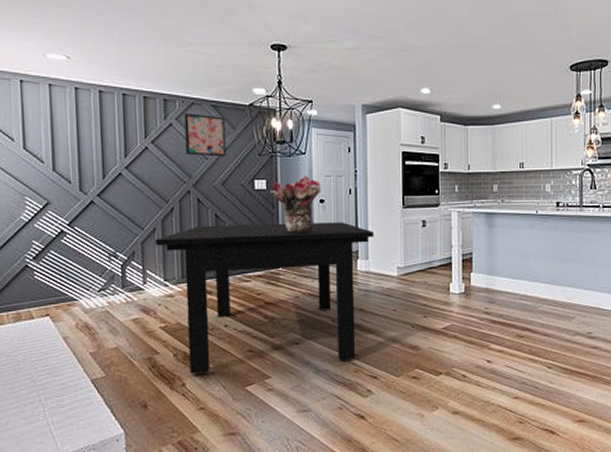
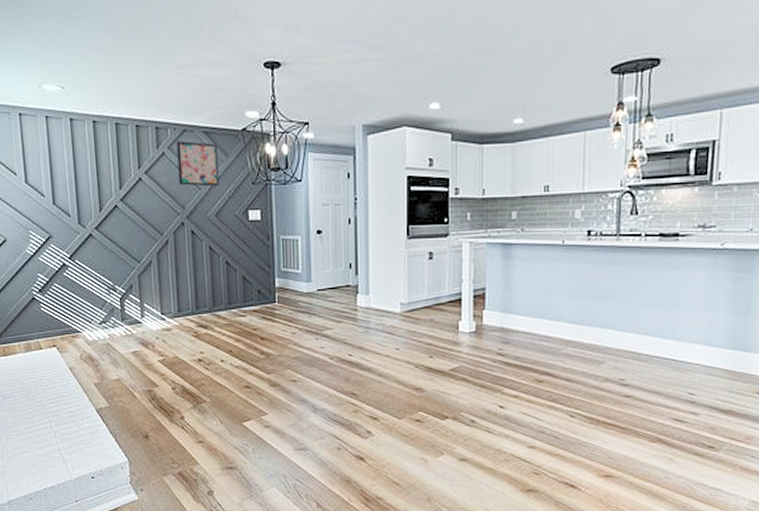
dining table: present [155,222,375,374] -> none [152,254,376,407]
bouquet: present [269,175,322,234] -> none [264,204,319,267]

